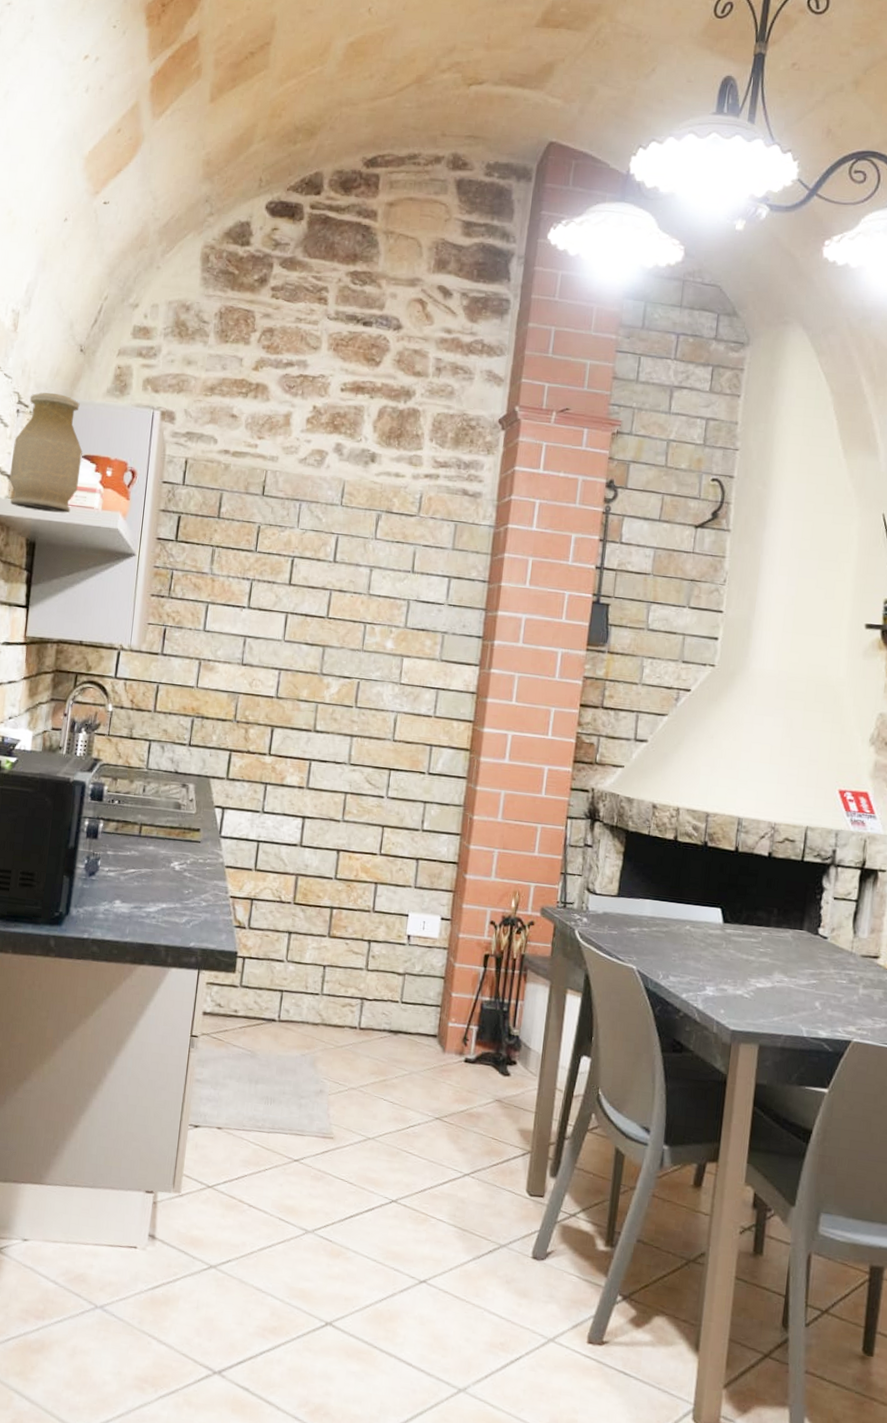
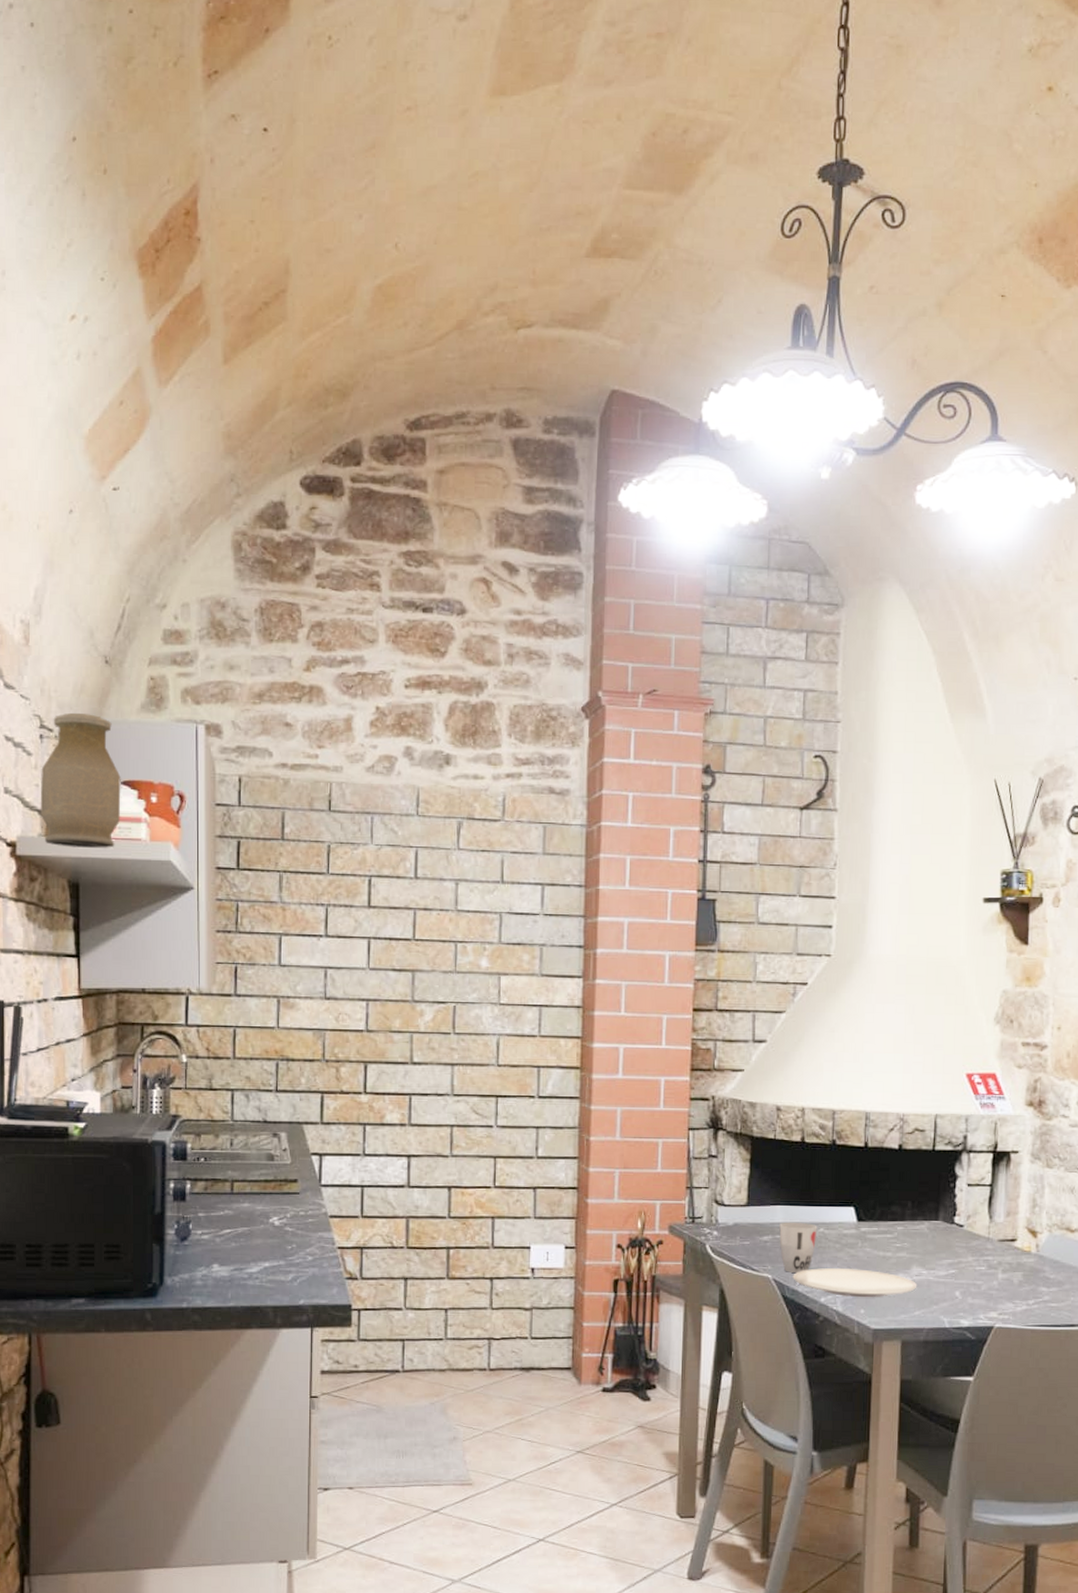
cup: none [646,916,684,967] -> present [779,1222,818,1273]
plate: none [656,964,778,1000] -> present [793,1268,917,1297]

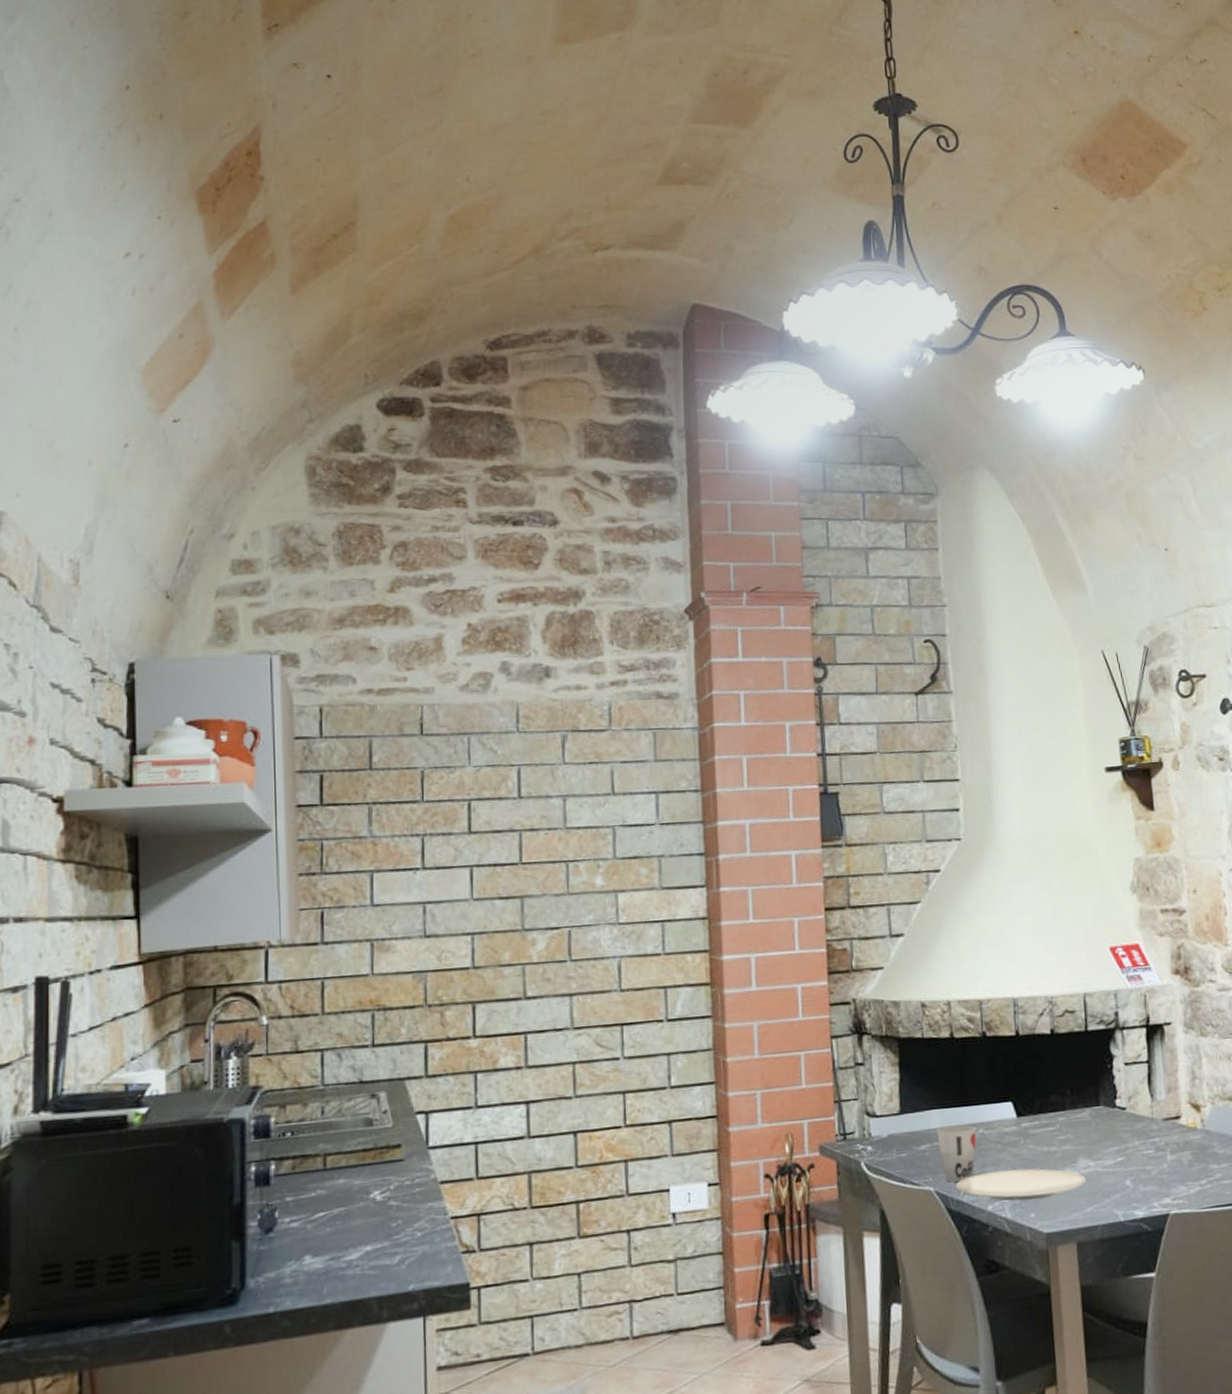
decorative jar: present [40,712,121,848] -> none [92,652,186,798]

